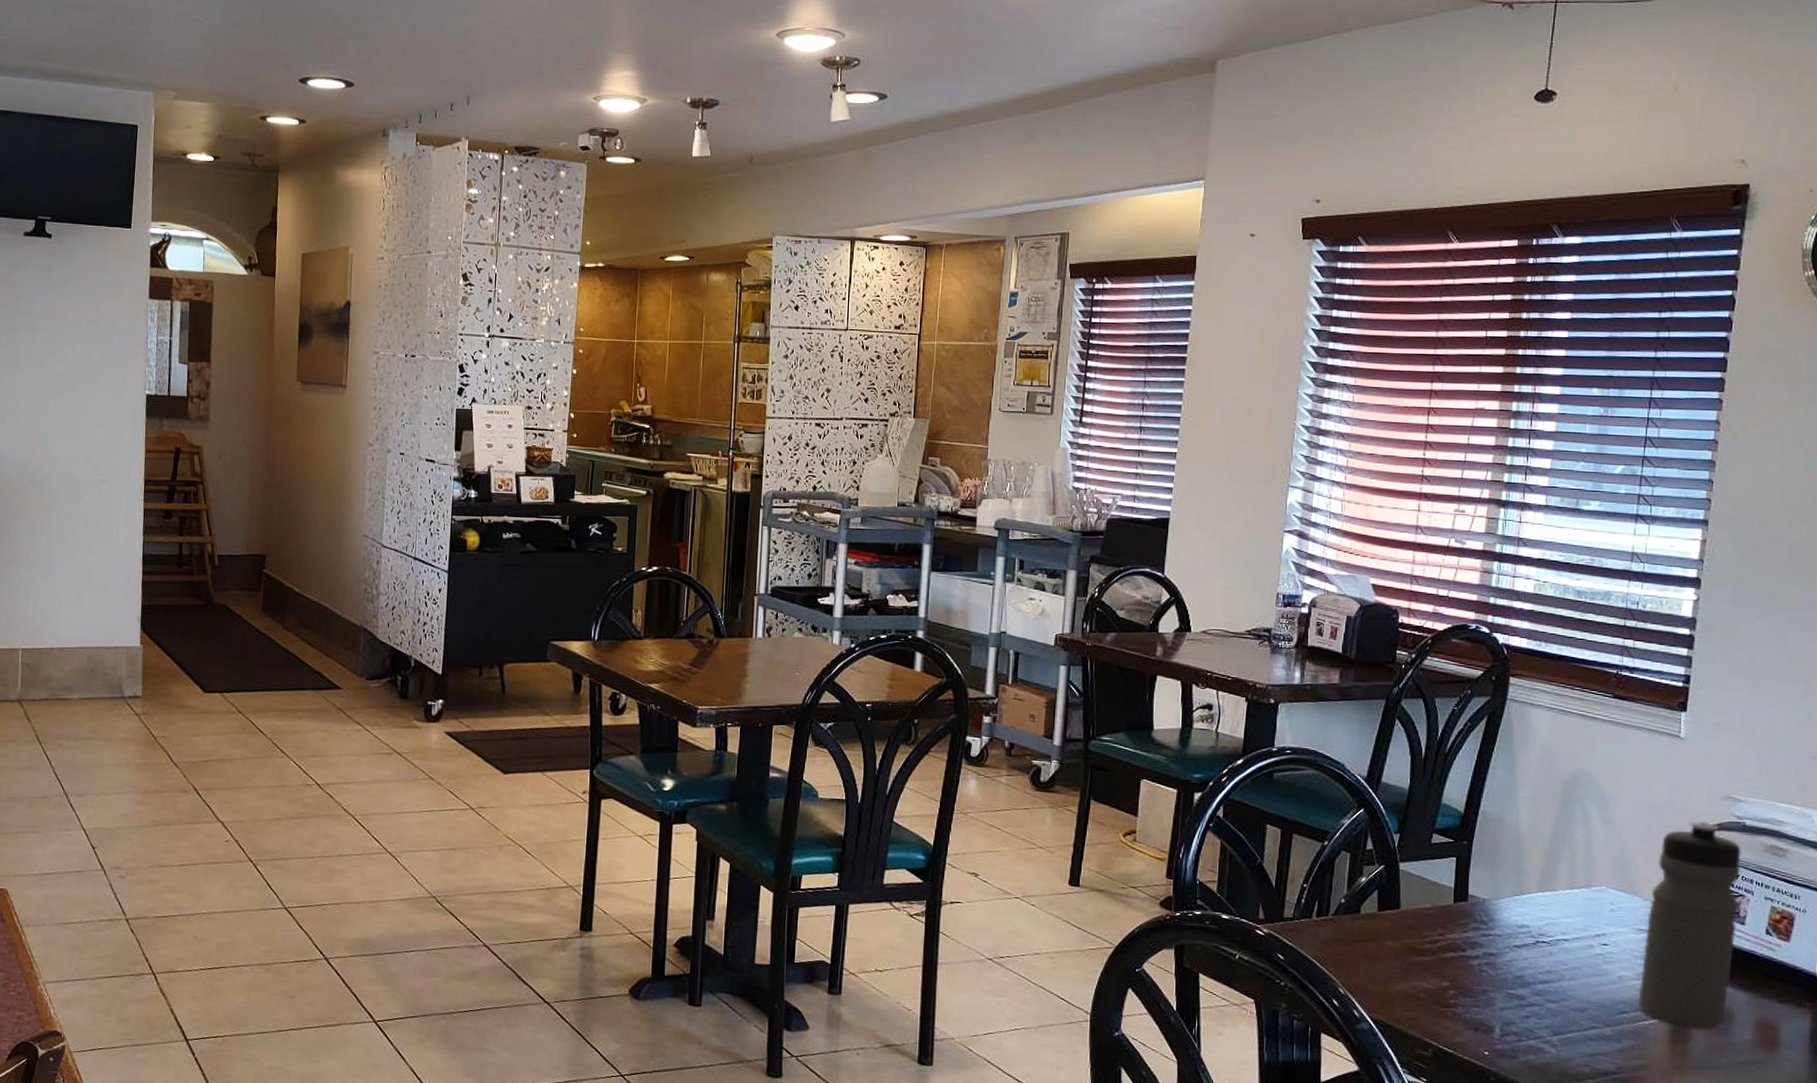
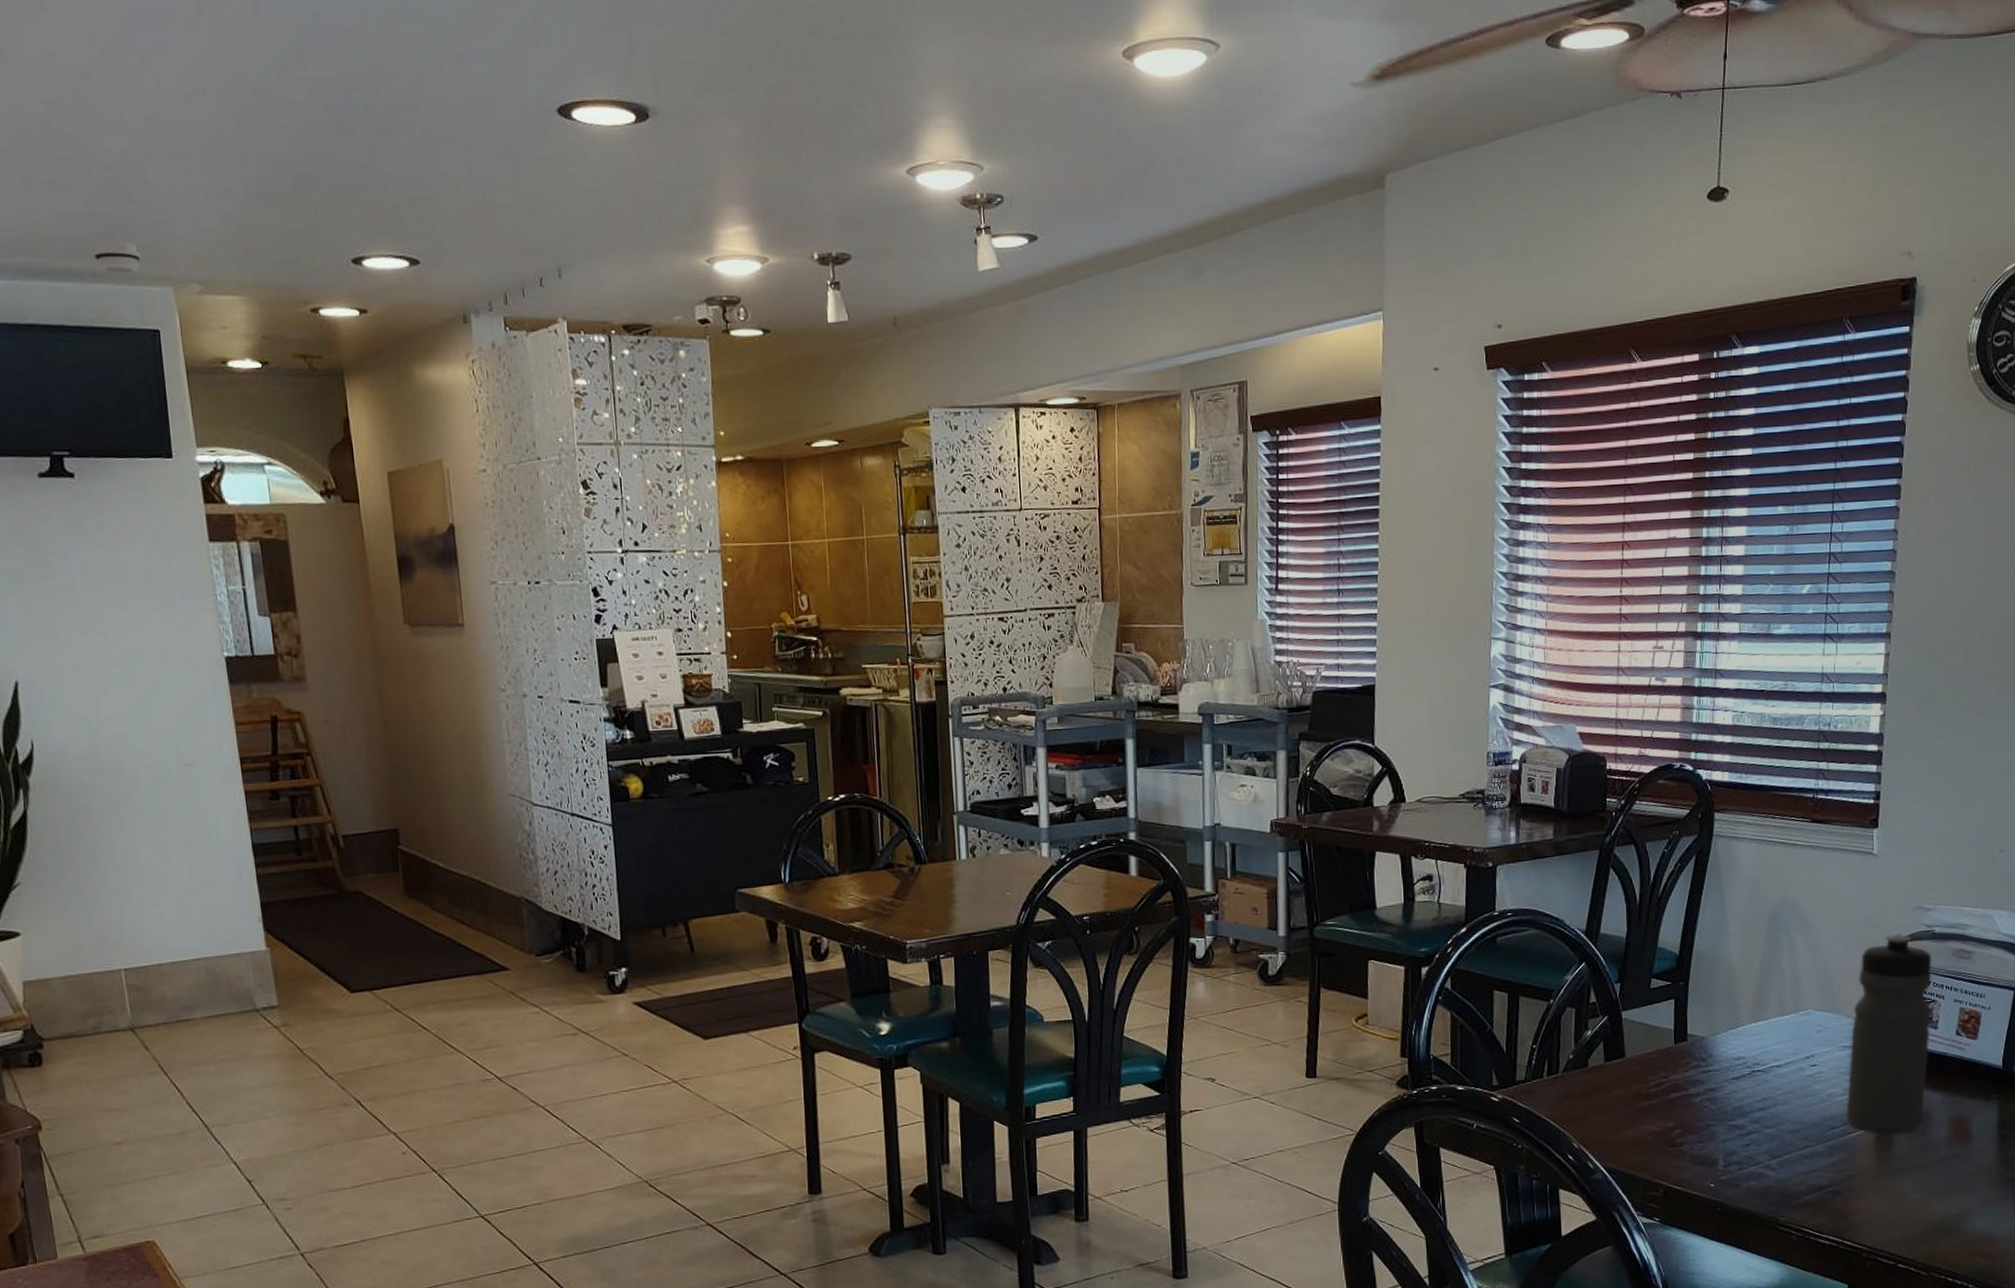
smoke detector: none [96,52,133,79] -> present [93,239,141,274]

